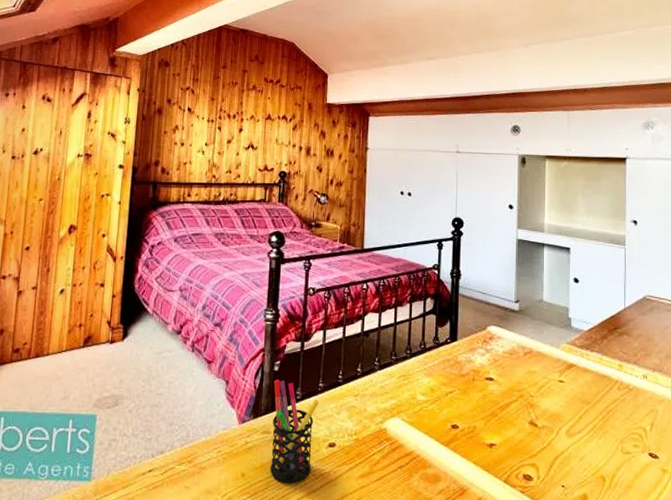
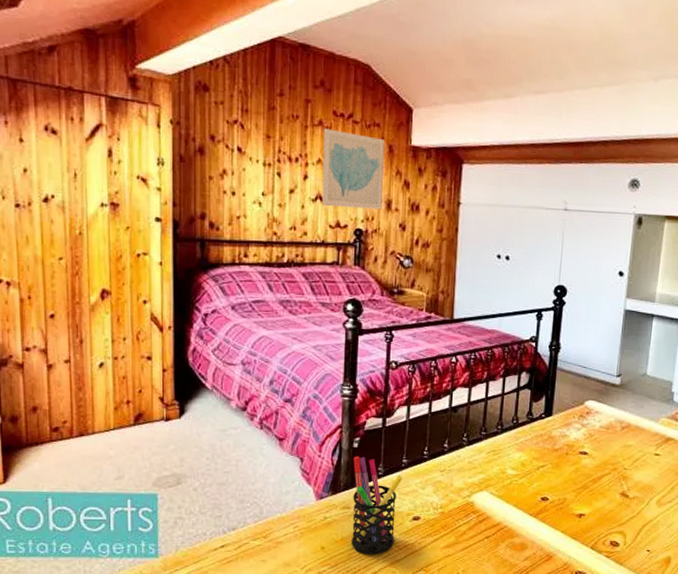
wall art: none [253,92,306,155] -> present [322,128,385,210]

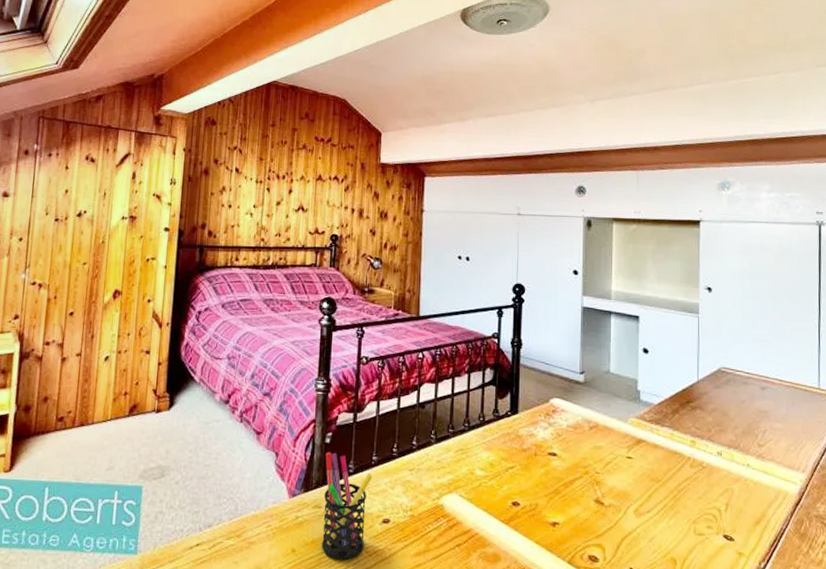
wall art: present [322,128,385,210] -> none [303,151,358,218]

